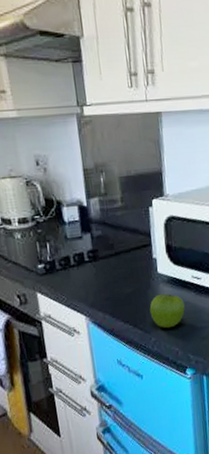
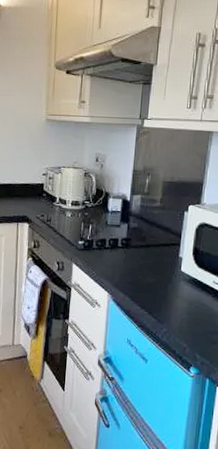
fruit: present [149,293,185,329] -> none [166,290,201,324]

